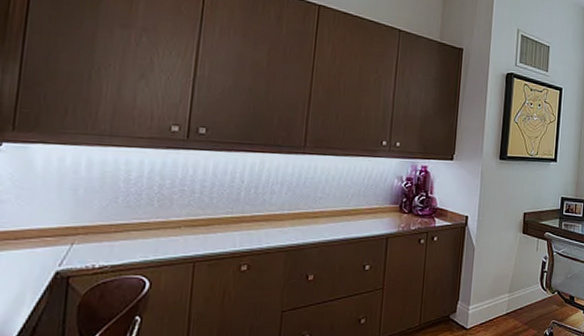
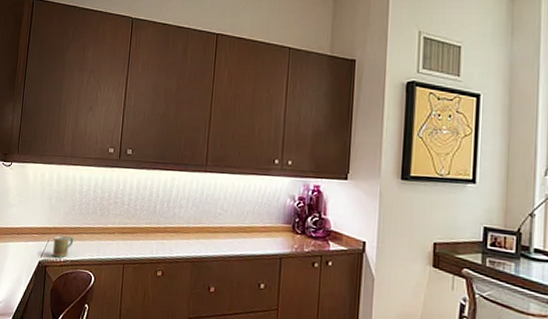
mug: none [79,235,117,264] -> present [52,235,74,258]

